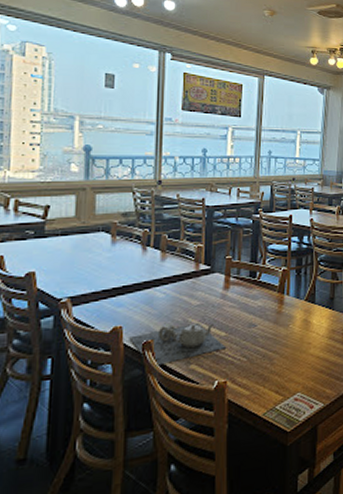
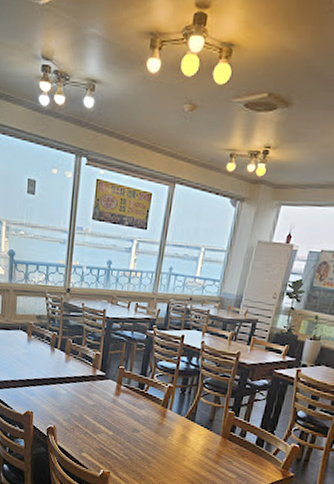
teapot: present [129,322,225,366] -> none [38,417,112,448]

